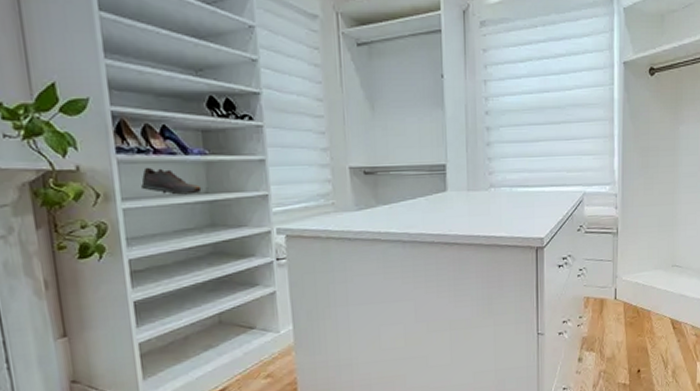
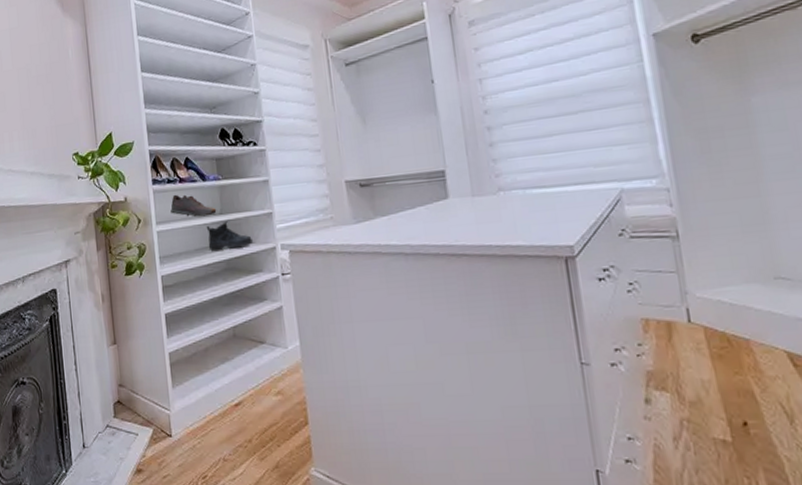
hiking boot: none [188,203,244,233] -> present [206,223,253,251]

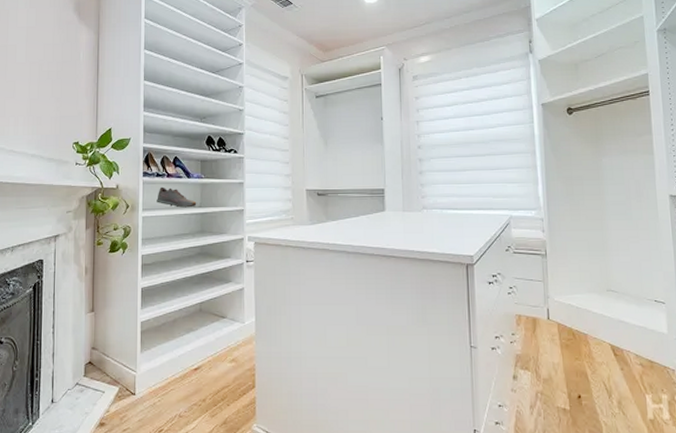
hiking boot: present [206,223,253,251] -> none [186,215,224,237]

